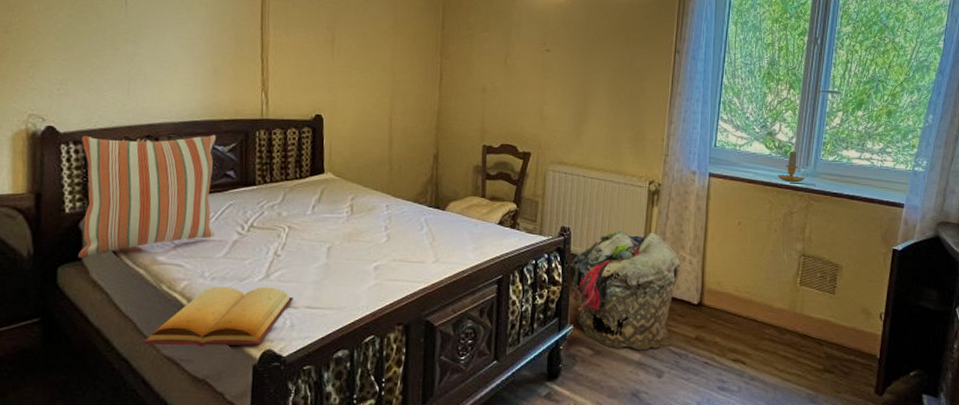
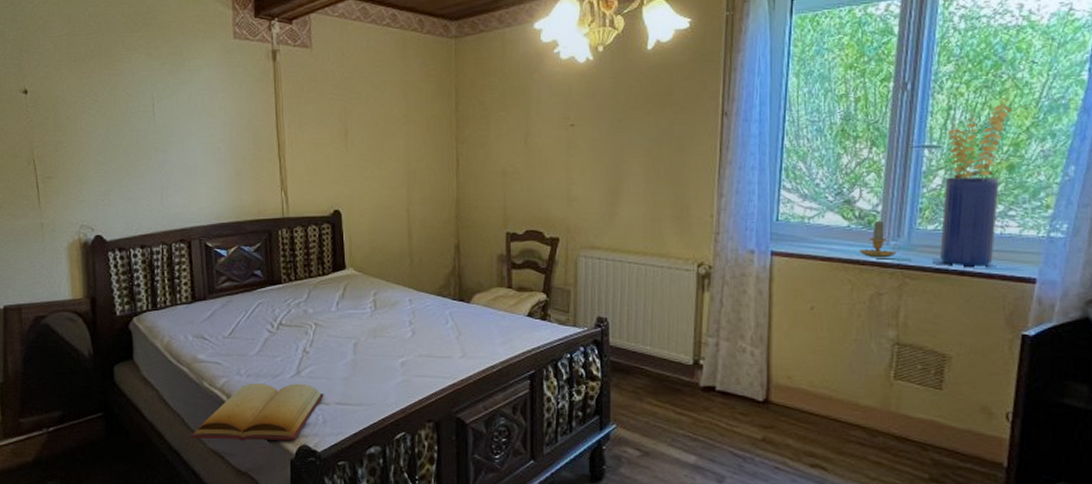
pillow: present [78,134,217,259] -> none [125,235,247,358]
laundry basket: present [572,231,681,351] -> none [611,320,740,453]
vase: none [837,56,891,193] -> present [940,97,1012,267]

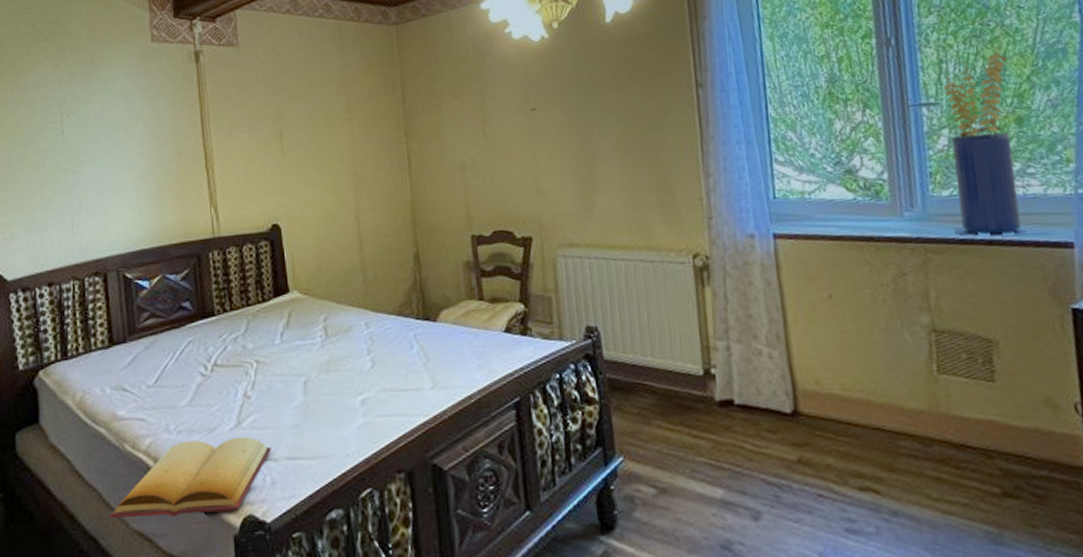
candle: present [859,220,900,258] -> none [871,190,917,233]

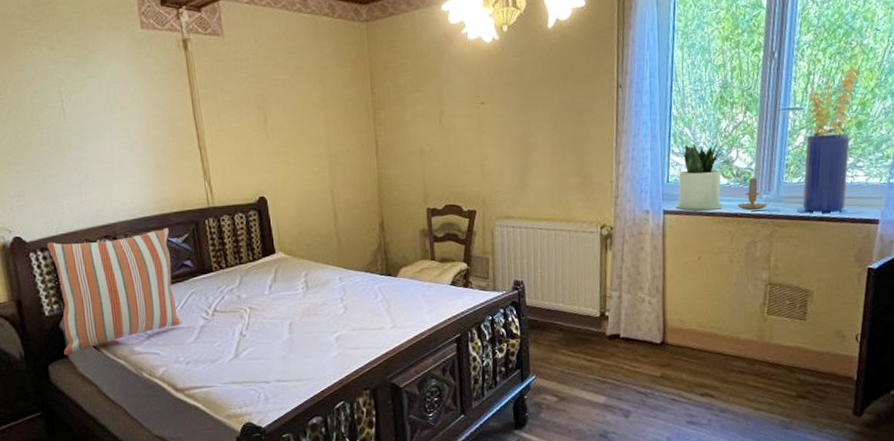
pillow: none [30,262,176,421] -> present [47,227,183,356]
bible: present [109,436,271,519] -> none [133,365,264,428]
planter: none [786,147,855,236] -> present [674,142,725,212]
candle: none [871,190,917,233] -> present [737,177,771,211]

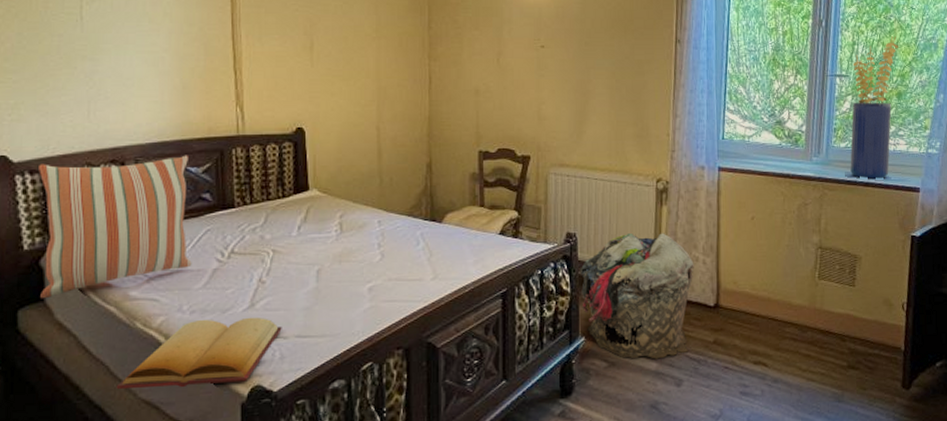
bible: none [133,365,264,428] -> present [116,317,282,390]
laundry basket: none [528,276,640,394] -> present [580,233,694,359]
planter: present [674,142,725,212] -> none [729,102,777,171]
candle: present [737,177,771,211] -> none [789,139,820,172]

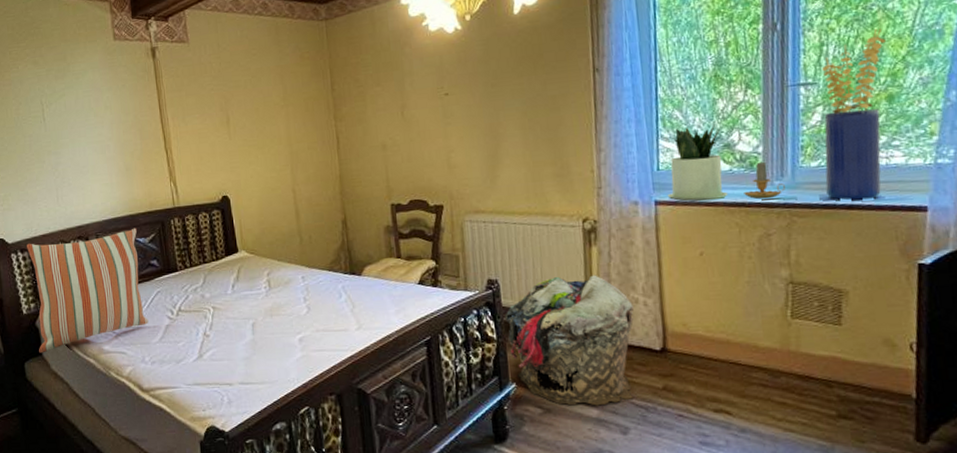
bible: present [116,317,282,390] -> none [101,366,227,428]
planter: none [729,102,777,171] -> present [667,124,729,202]
candle: none [789,139,820,172] -> present [744,161,785,200]

